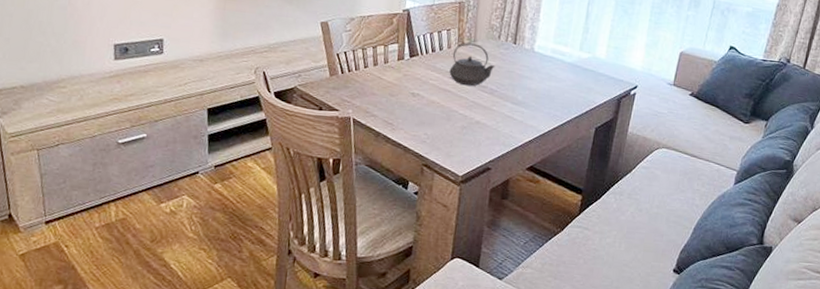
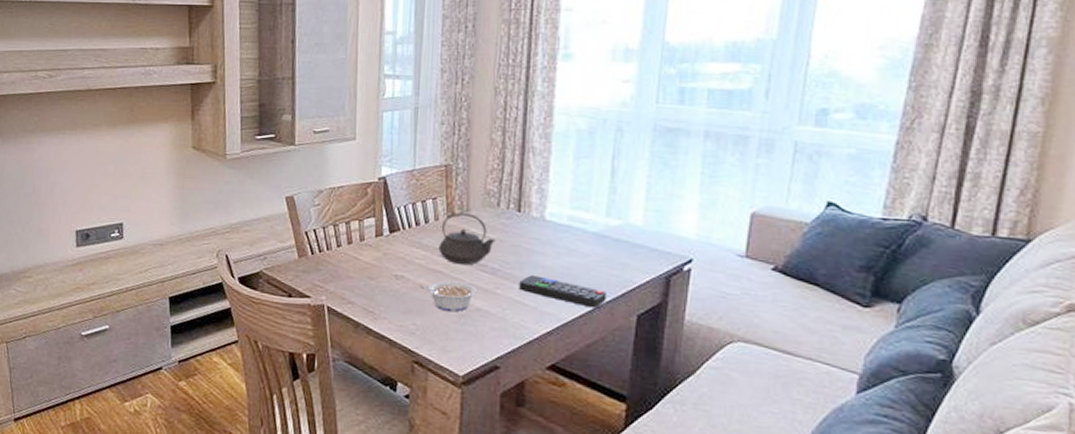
legume: none [431,98,477,125] -> present [418,280,477,313]
remote control: none [510,95,575,122] -> present [519,275,607,308]

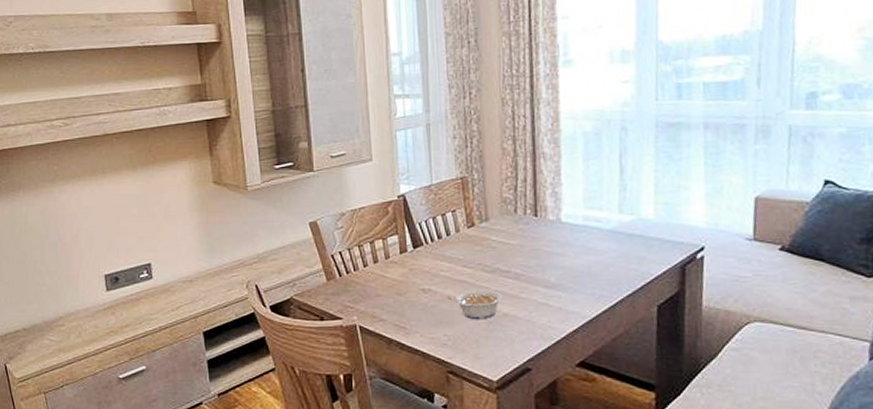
teapot: present [438,213,496,265] -> none [462,223,516,273]
remote control: present [519,275,607,308] -> none [542,277,627,303]

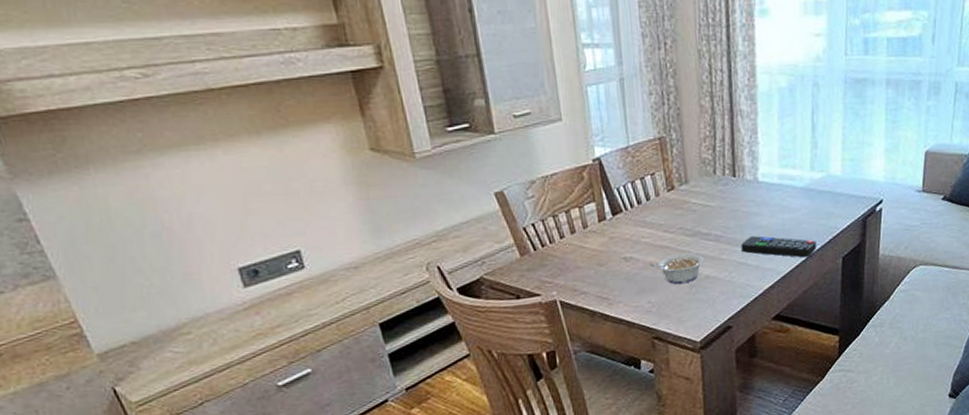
remote control: none [542,277,627,303] -> present [741,236,817,258]

